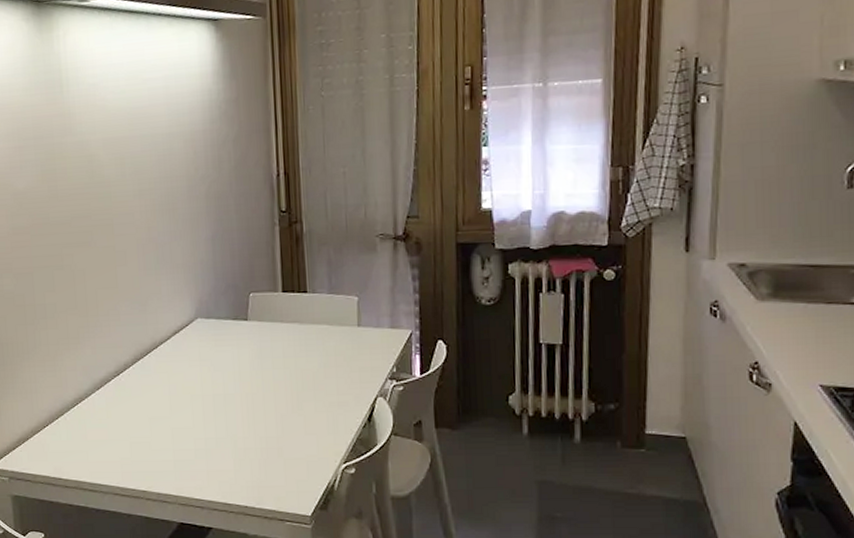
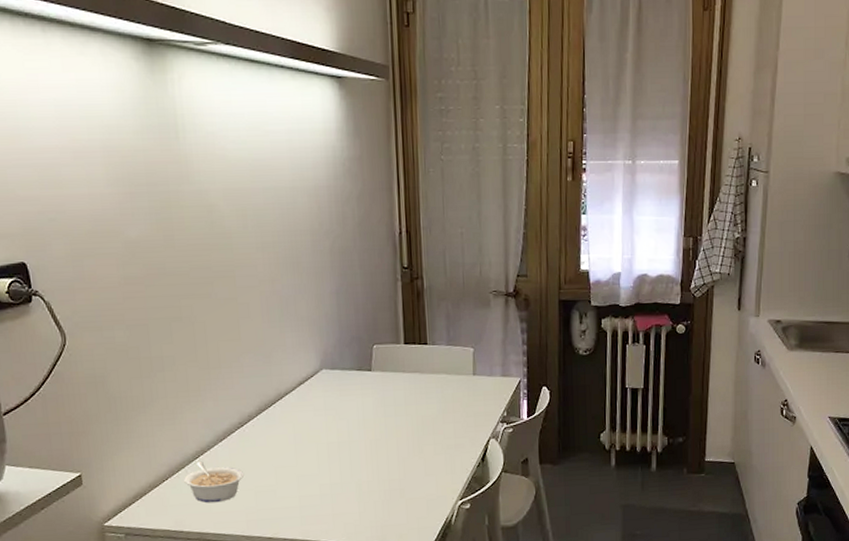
legume: none [63,408,120,452] -> present [184,461,245,503]

